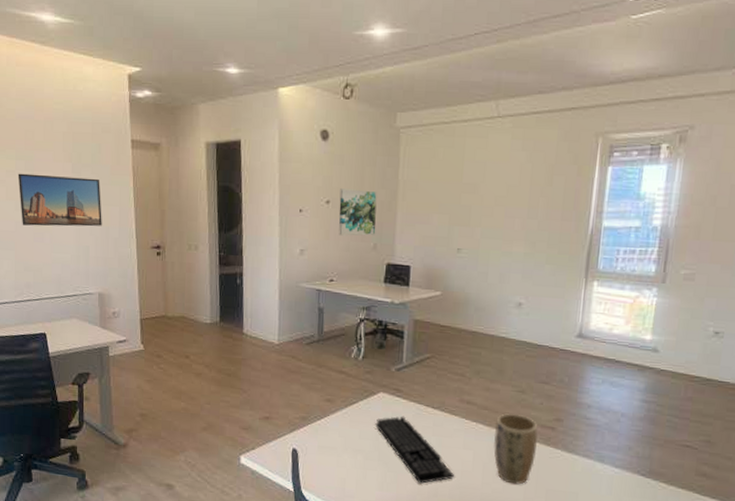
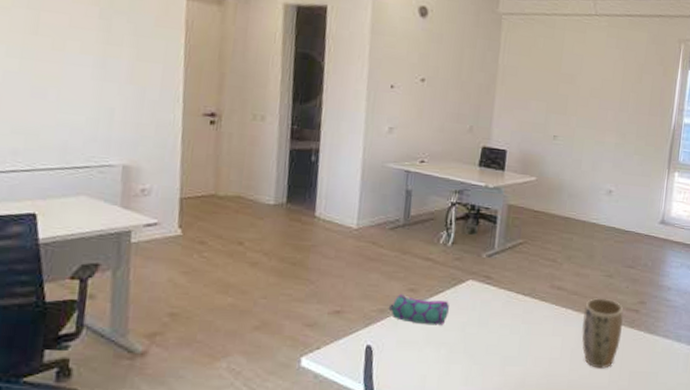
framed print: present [17,173,102,227] -> none [13,11,139,86]
pencil case: none [309,403,364,434] -> present [388,293,450,326]
wall art: present [339,189,377,236] -> none [433,67,476,118]
keyboard: present [375,416,454,484] -> none [462,304,542,375]

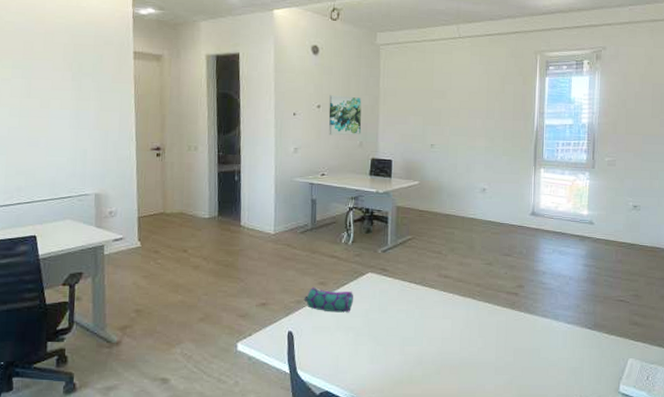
wall art: none [433,67,476,118] -> present [328,95,362,136]
plant pot: present [582,298,624,369] -> none [469,284,504,346]

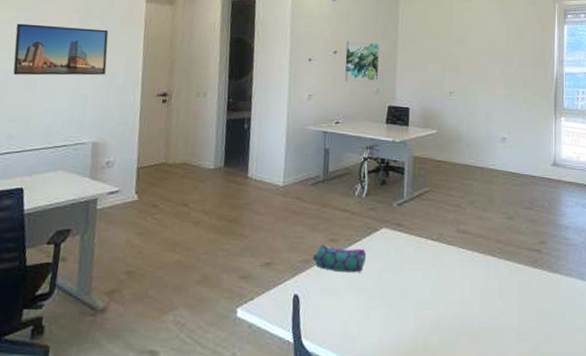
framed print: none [13,81,102,131] -> present [13,23,109,76]

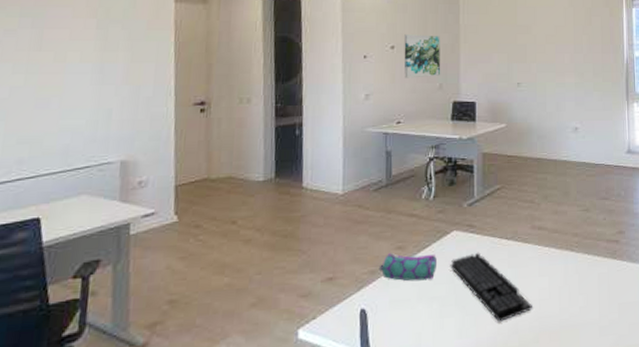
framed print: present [13,23,109,76] -> none [19,32,133,90]
keyboard: none [378,250,454,318] -> present [450,252,532,322]

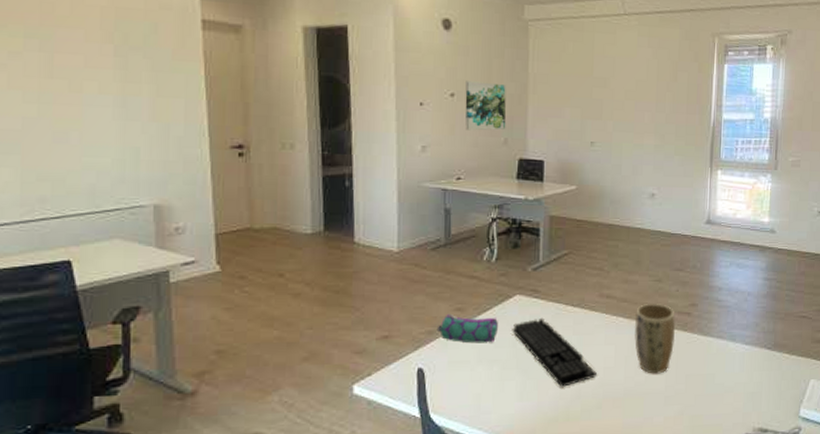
plant pot: none [567,233,605,304] -> present [635,304,675,374]

